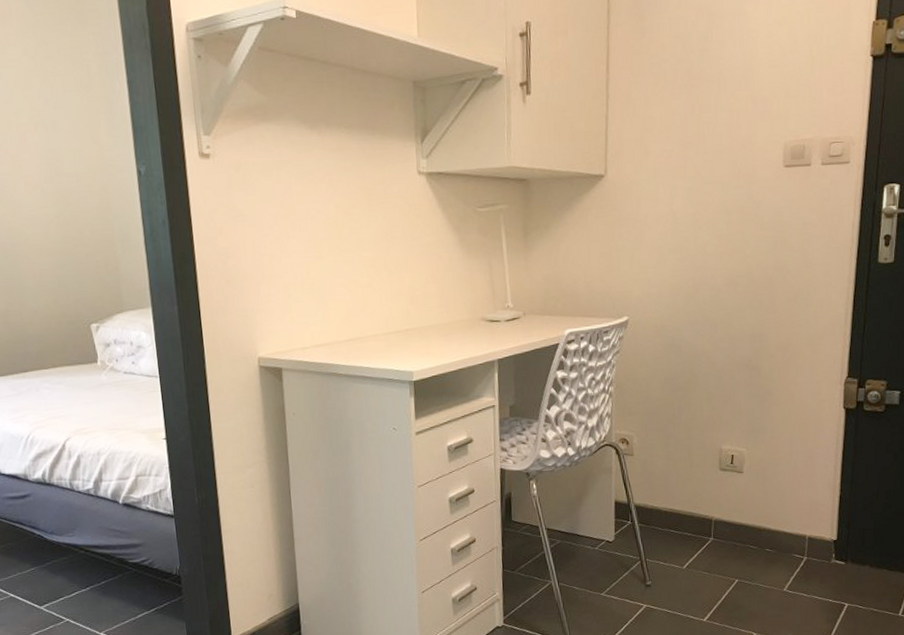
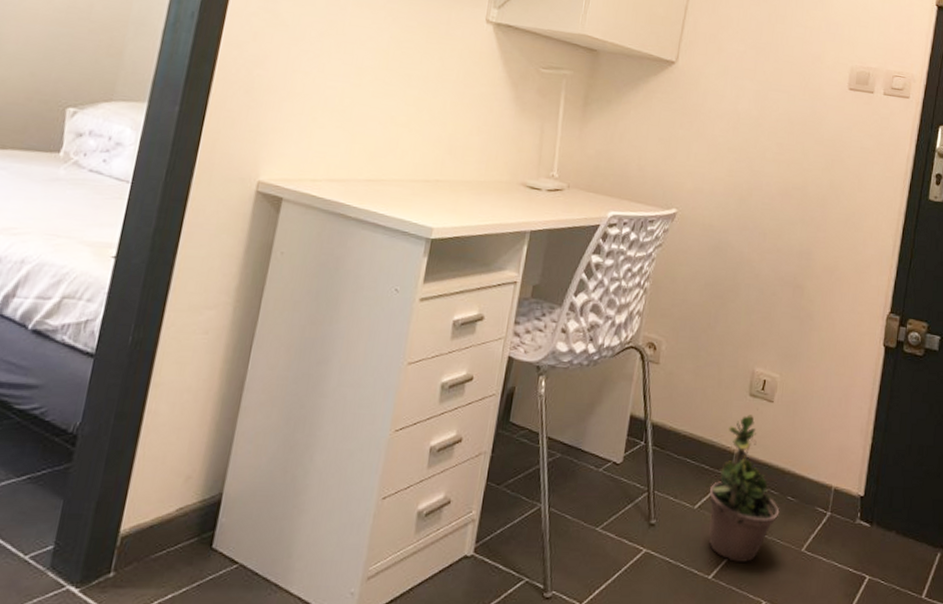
potted plant: none [695,481,760,606] -> present [709,409,780,562]

